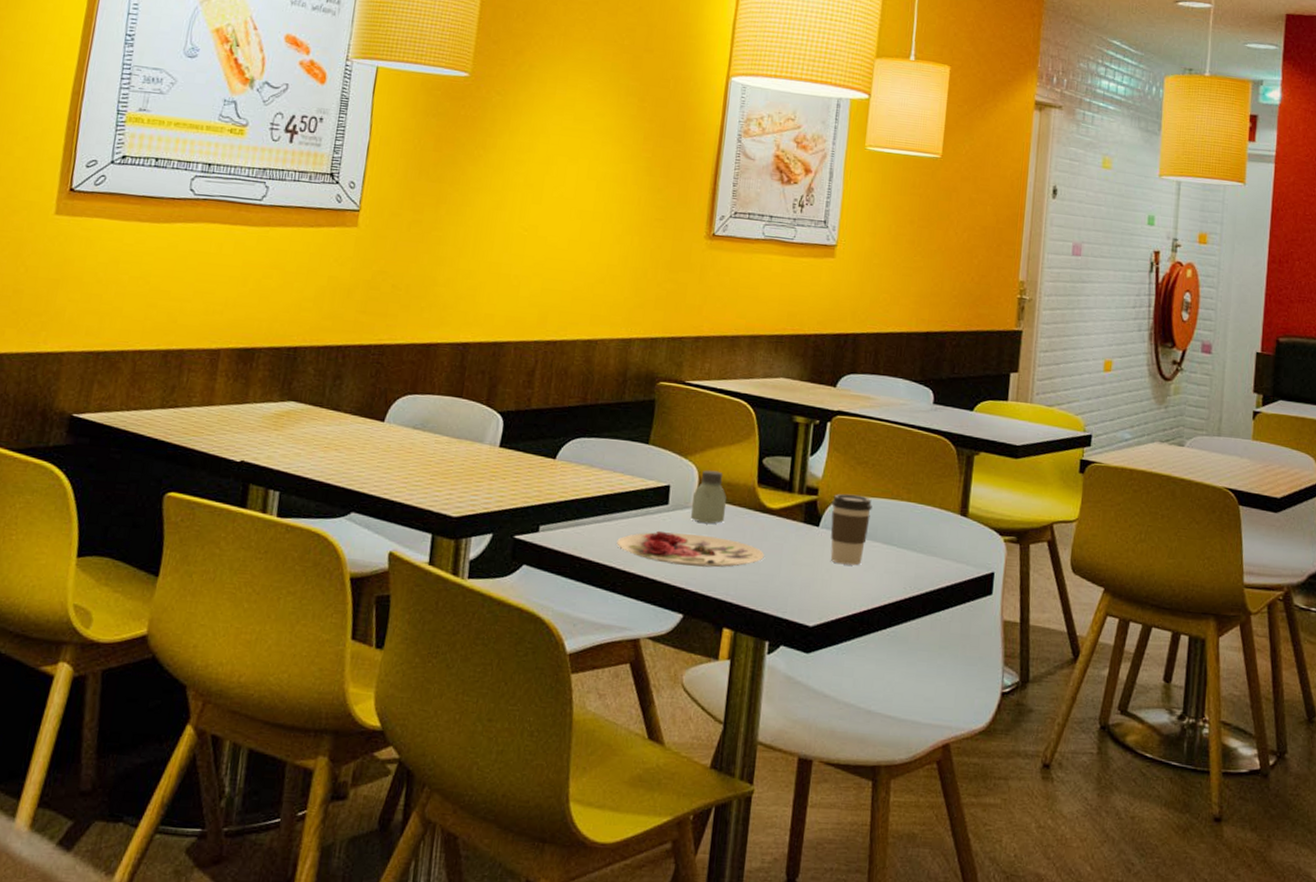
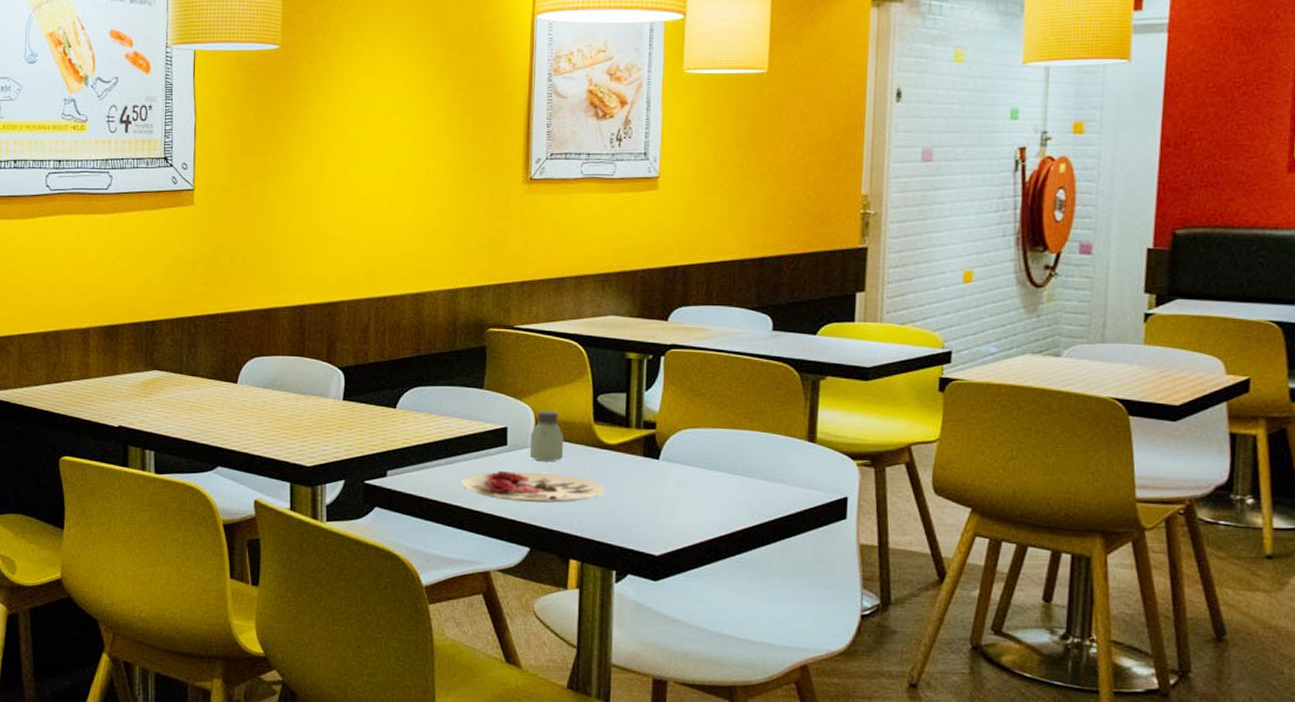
coffee cup: present [830,493,873,566] -> none [671,426,713,496]

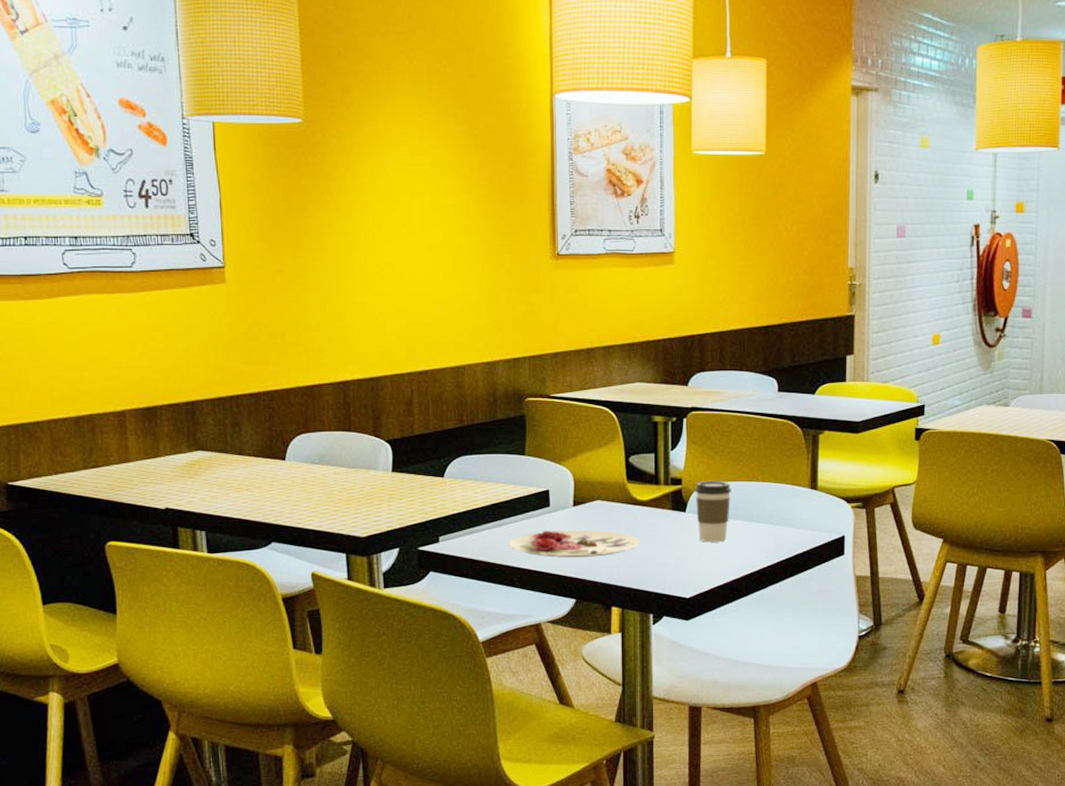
saltshaker: present [529,410,565,462] -> none [570,472,602,520]
coffee cup: none [671,426,713,496] -> present [695,480,731,543]

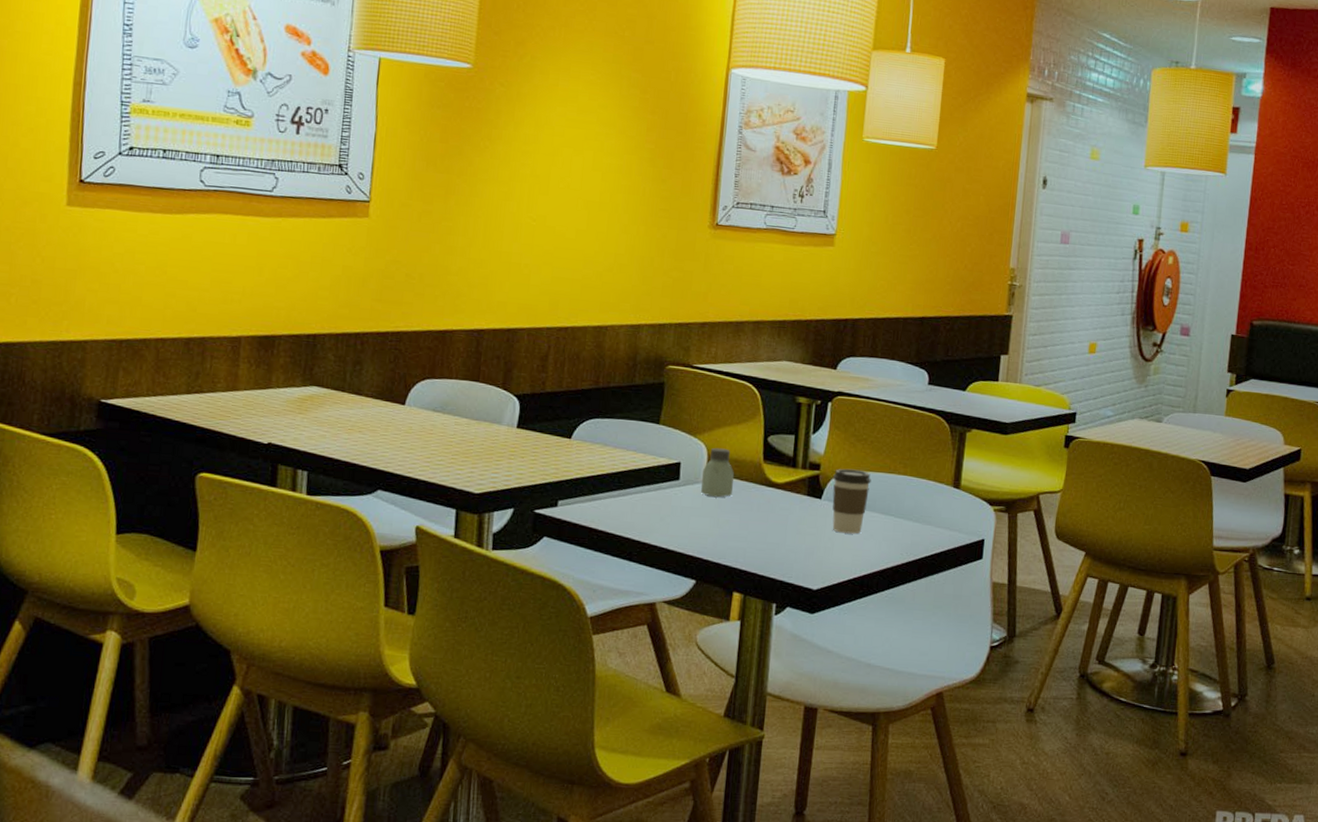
plate: present [509,530,640,558] -> none [631,504,771,538]
saltshaker: none [570,472,602,520] -> present [701,447,735,498]

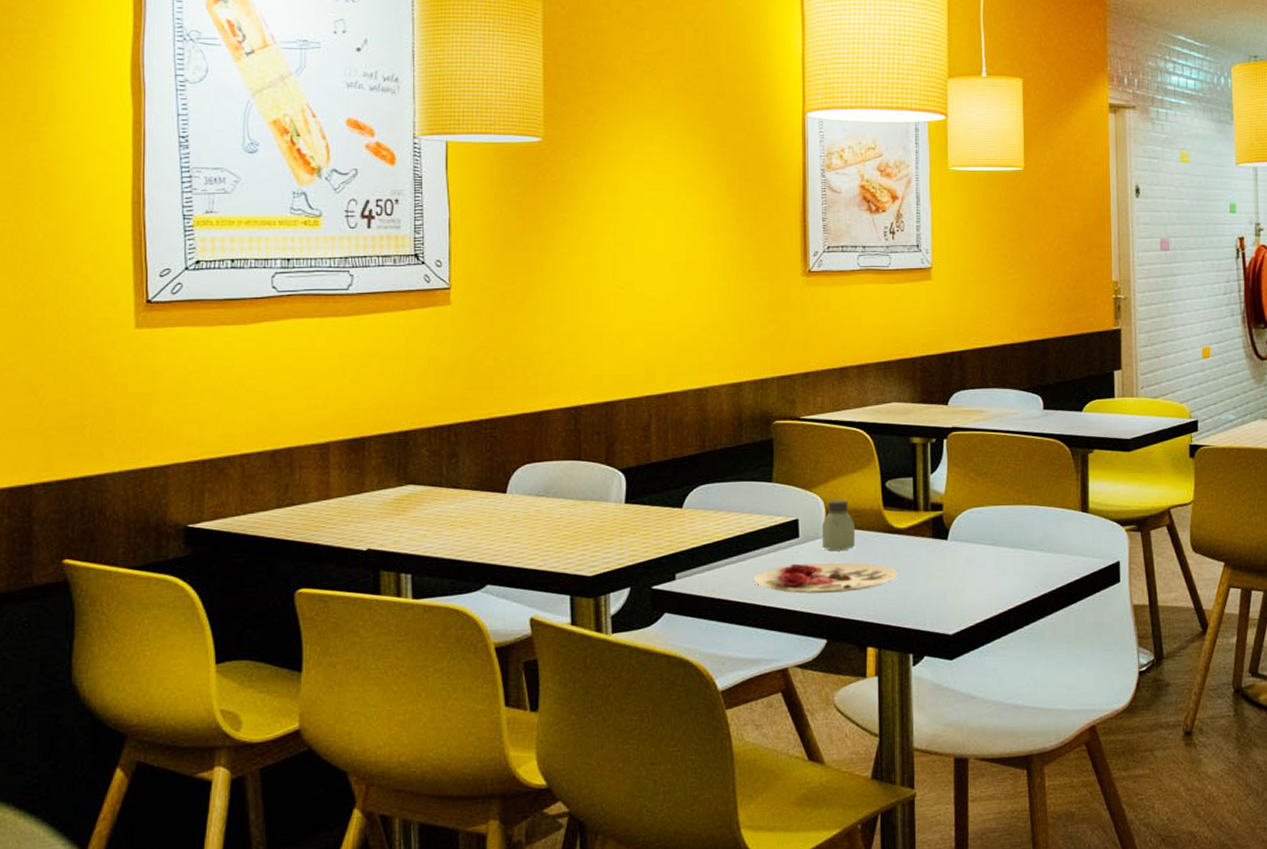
plate: none [631,504,771,538] -> present [753,562,898,594]
coffee cup: present [832,468,871,534] -> none [957,505,997,573]

